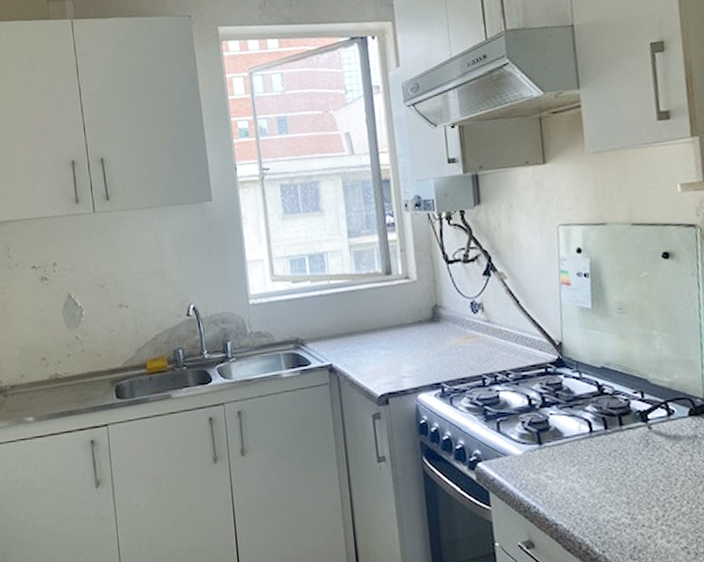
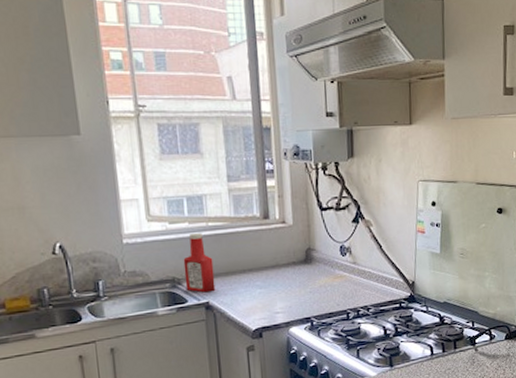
ketchup bottle: none [306,291,339,355] -> present [183,232,216,293]

